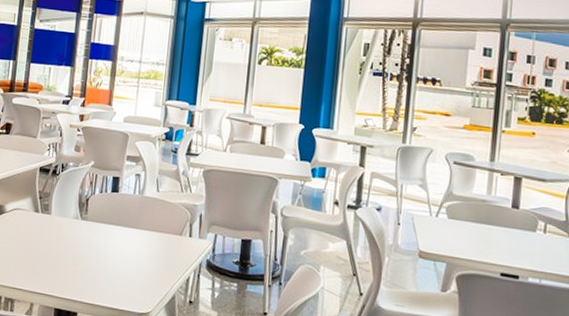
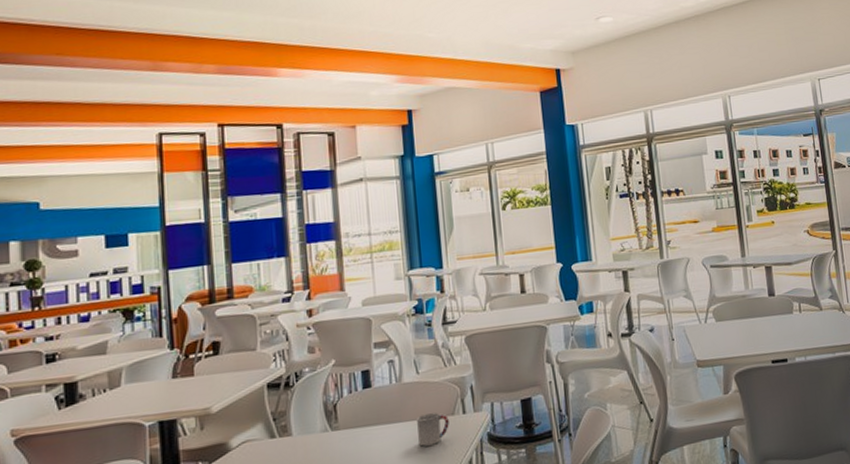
cup: none [148,227,177,256] -> present [417,413,449,447]

